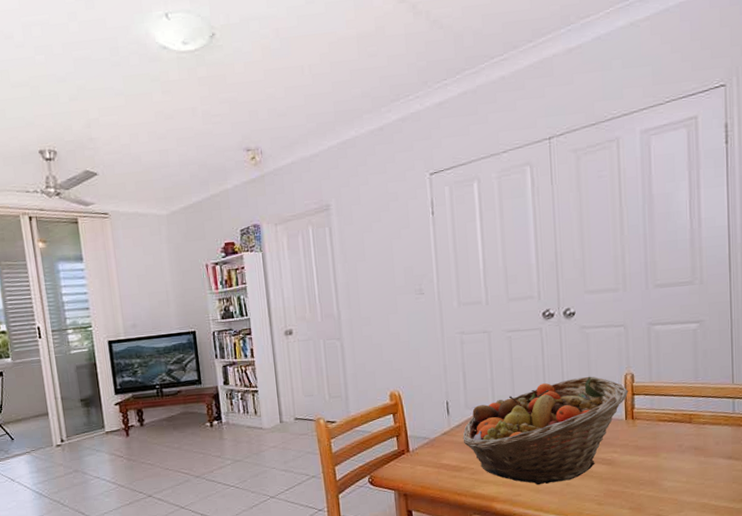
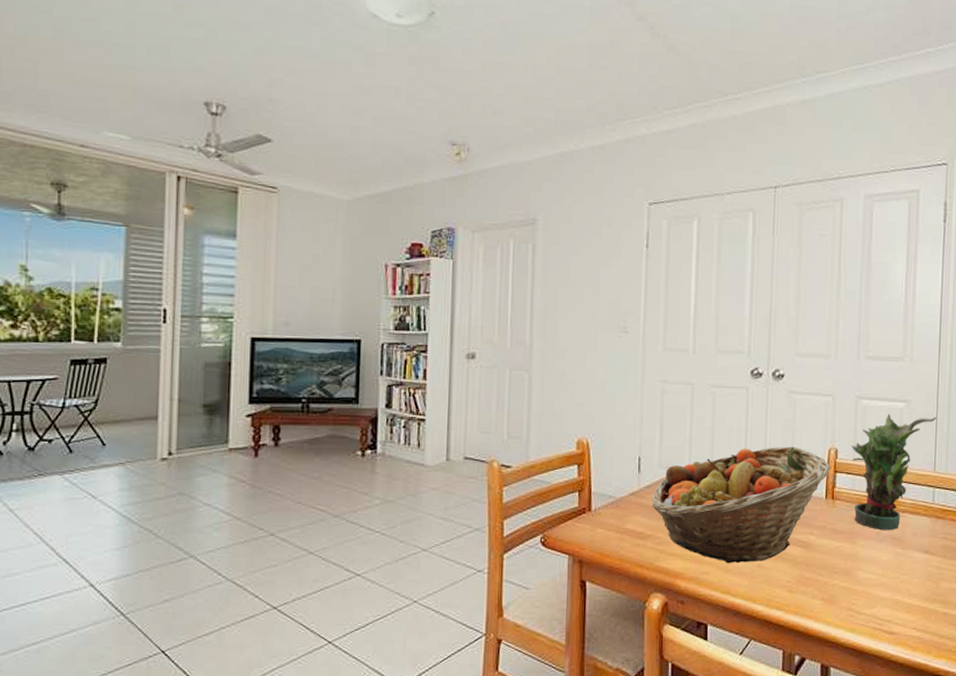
potted plant: none [647,333,732,443] -> present [851,413,937,531]

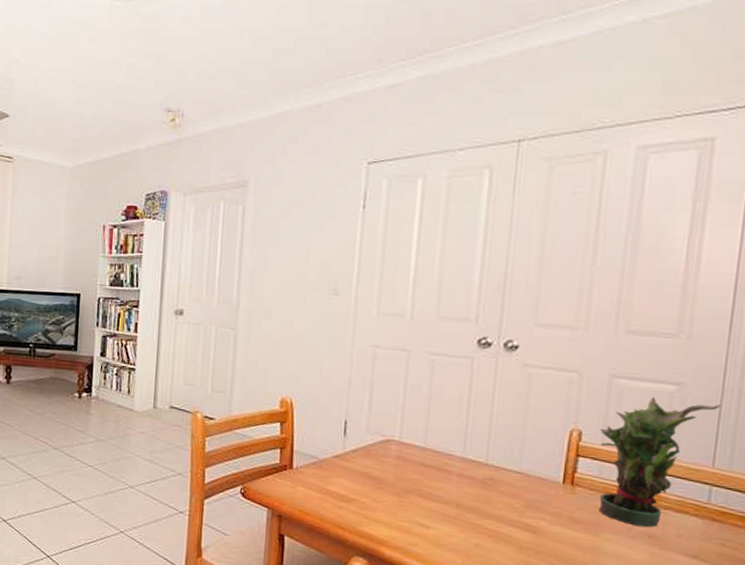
fruit basket: present [652,446,831,564] -> none [357,421,573,541]

